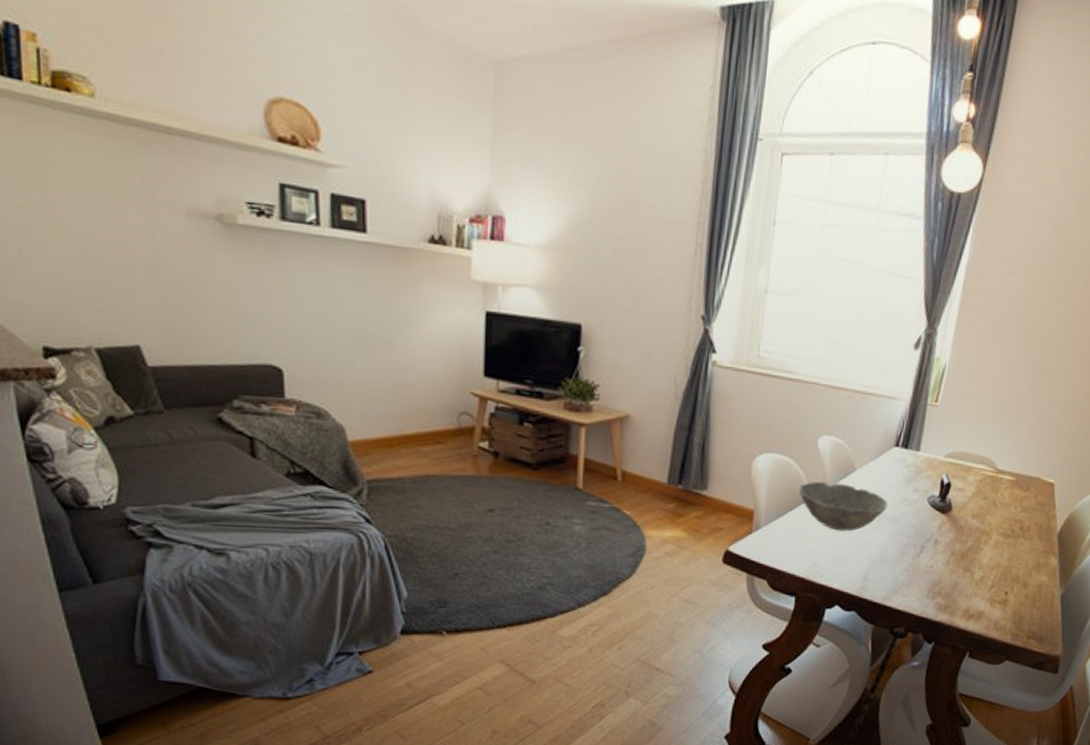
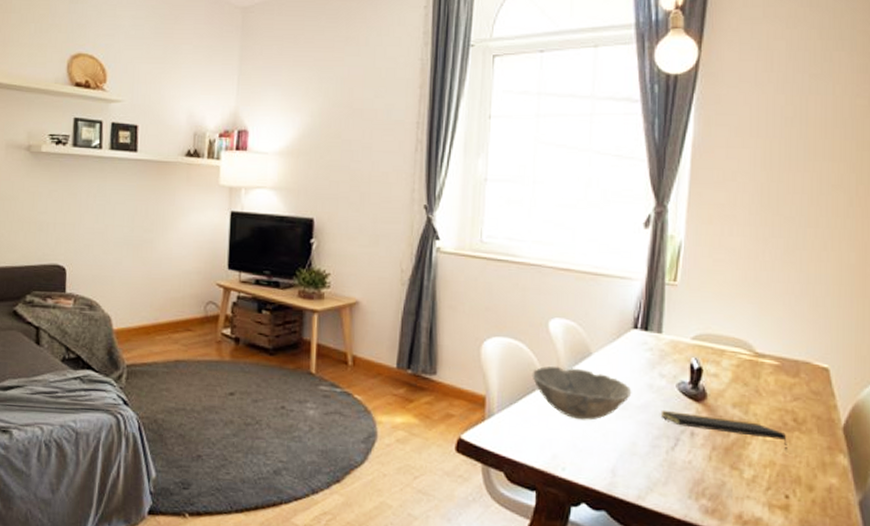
notepad: none [911,521,1013,556] -> present [660,409,787,453]

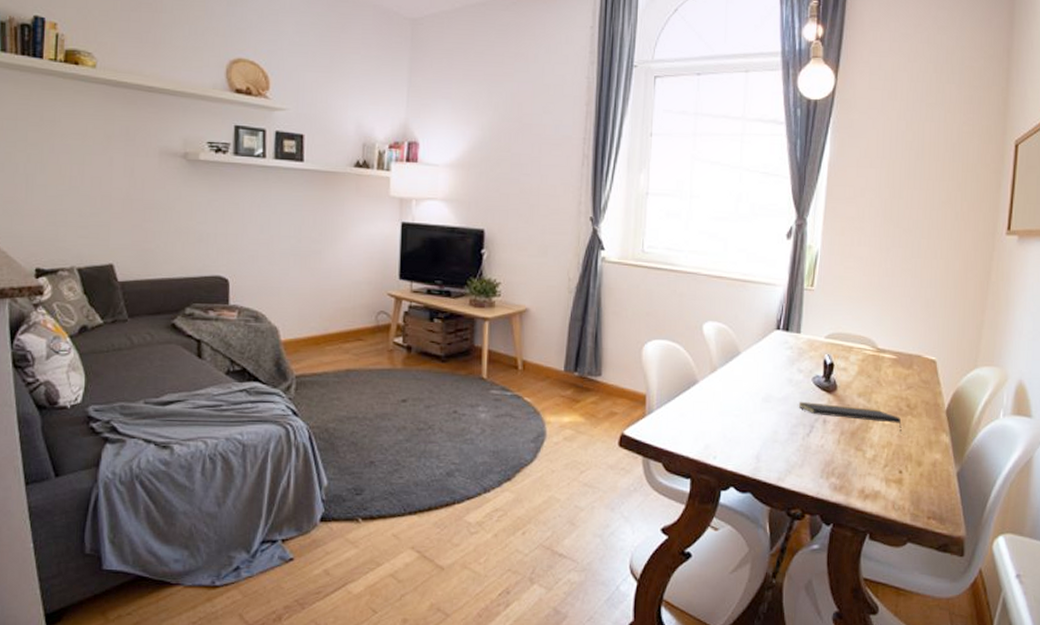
bowl: present [532,366,632,420] -> none [687,365,774,413]

